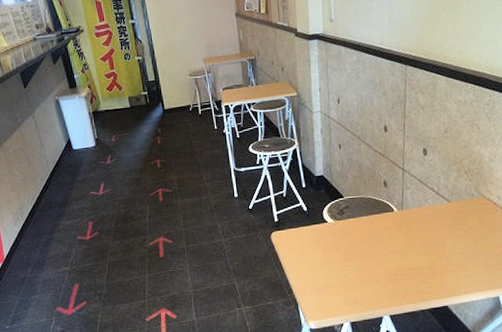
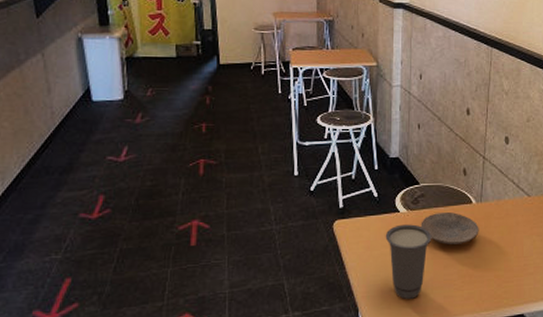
cup: none [316,232,358,295] -> present [385,224,432,299]
plate: none [347,220,402,248] -> present [420,212,479,245]

